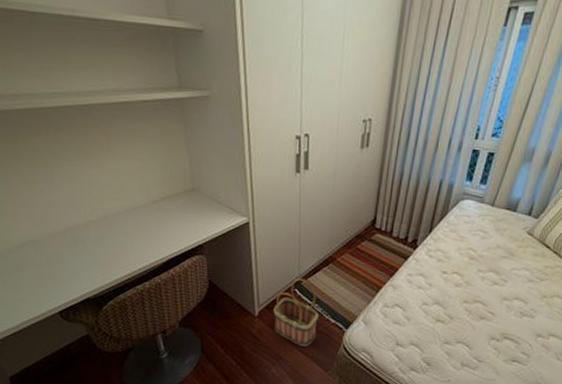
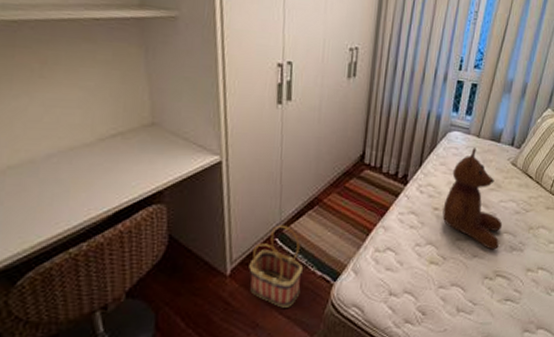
teddy bear: none [450,216,514,314] -> present [442,148,503,250]

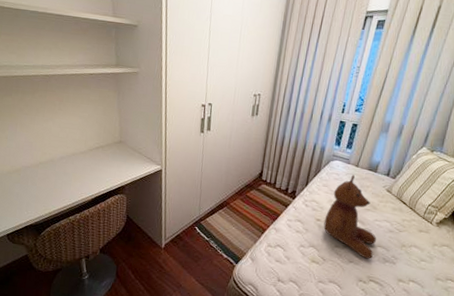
basket: present [249,225,303,308] -> none [176,217,214,277]

